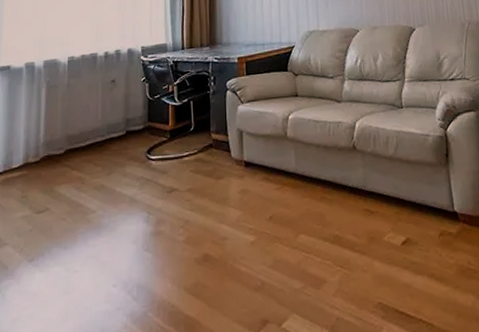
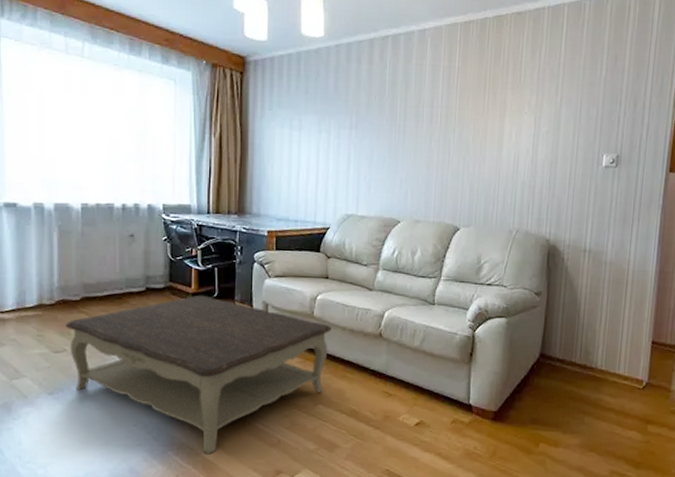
coffee table: none [49,130,306,311] -> present [65,295,332,455]

